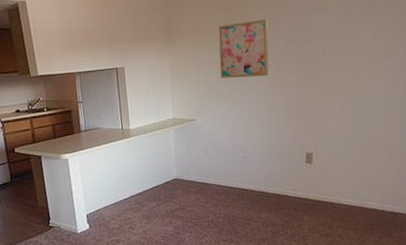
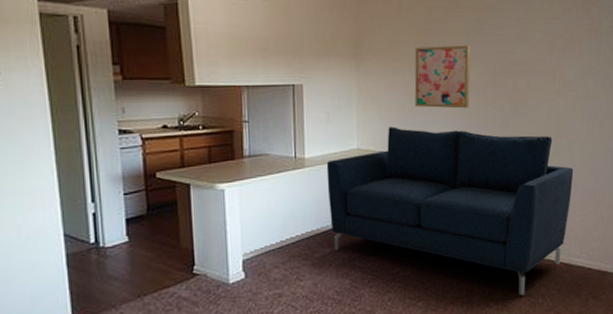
sofa: none [148,95,367,236] -> present [326,127,574,296]

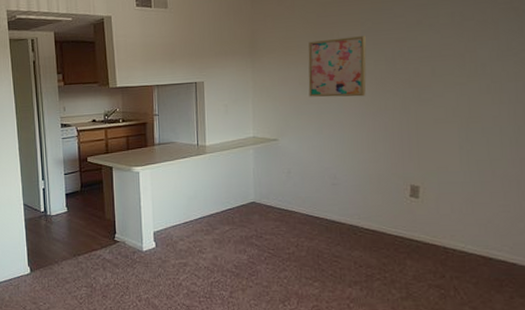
sofa: present [326,127,574,296] -> none [225,116,491,286]

